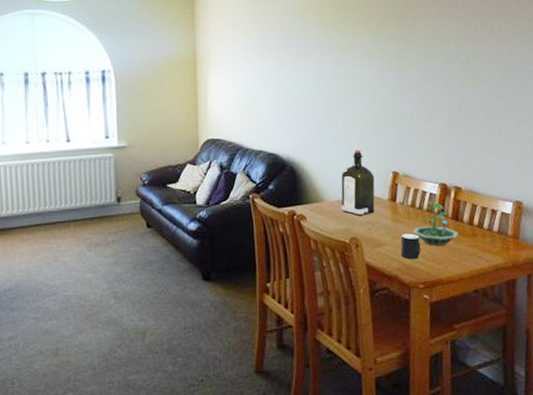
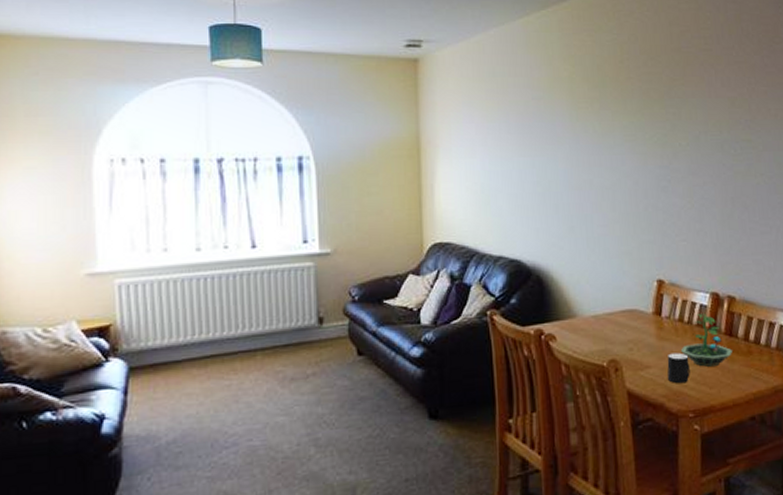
liquor: present [341,149,375,216] -> none [597,253,637,333]

